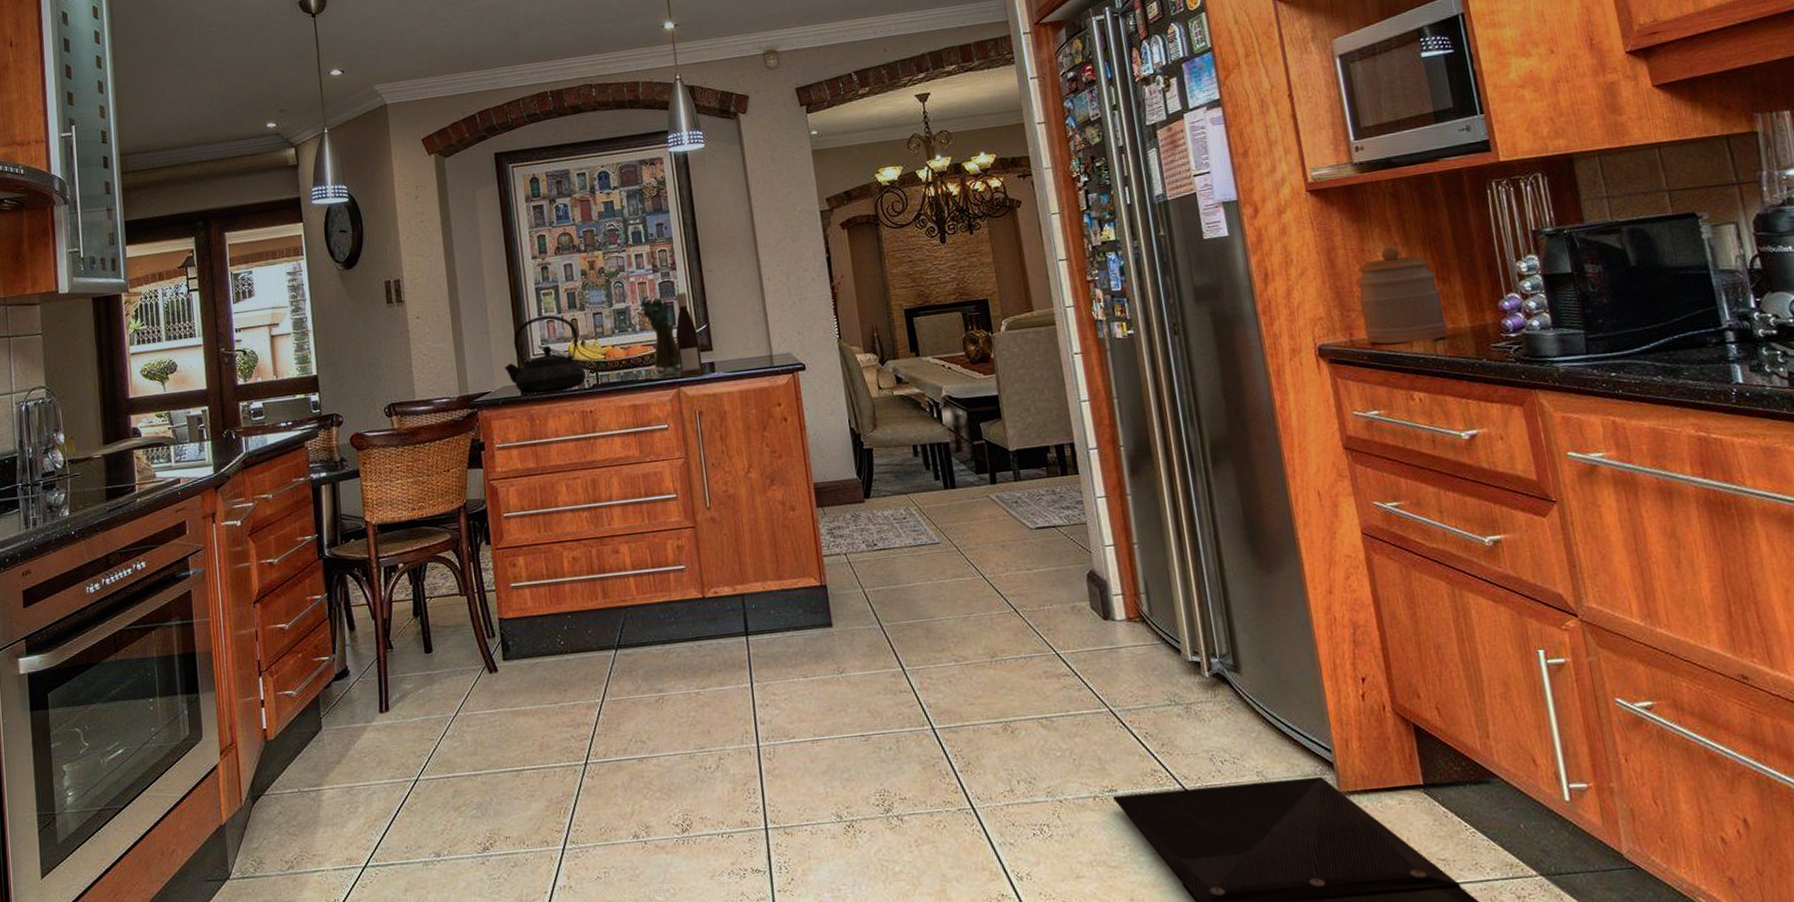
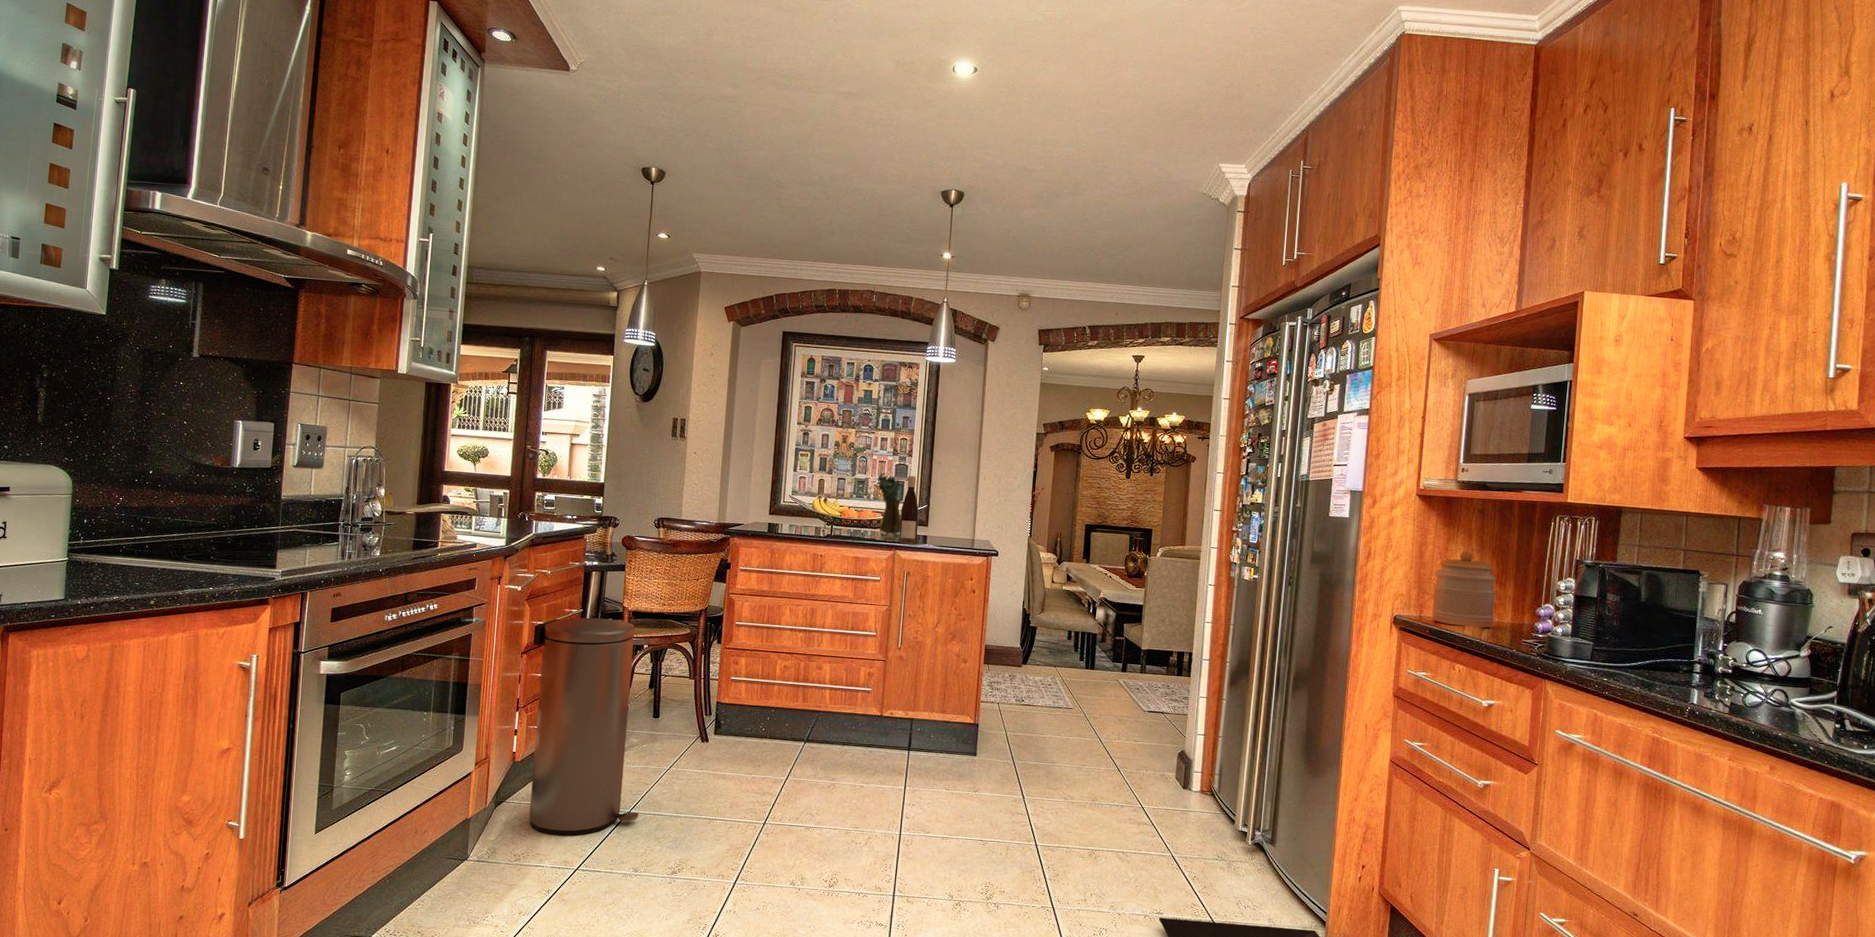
pedal bin: none [264,538,429,827] -> present [529,617,639,836]
teapot: present [504,315,587,395] -> none [758,471,824,536]

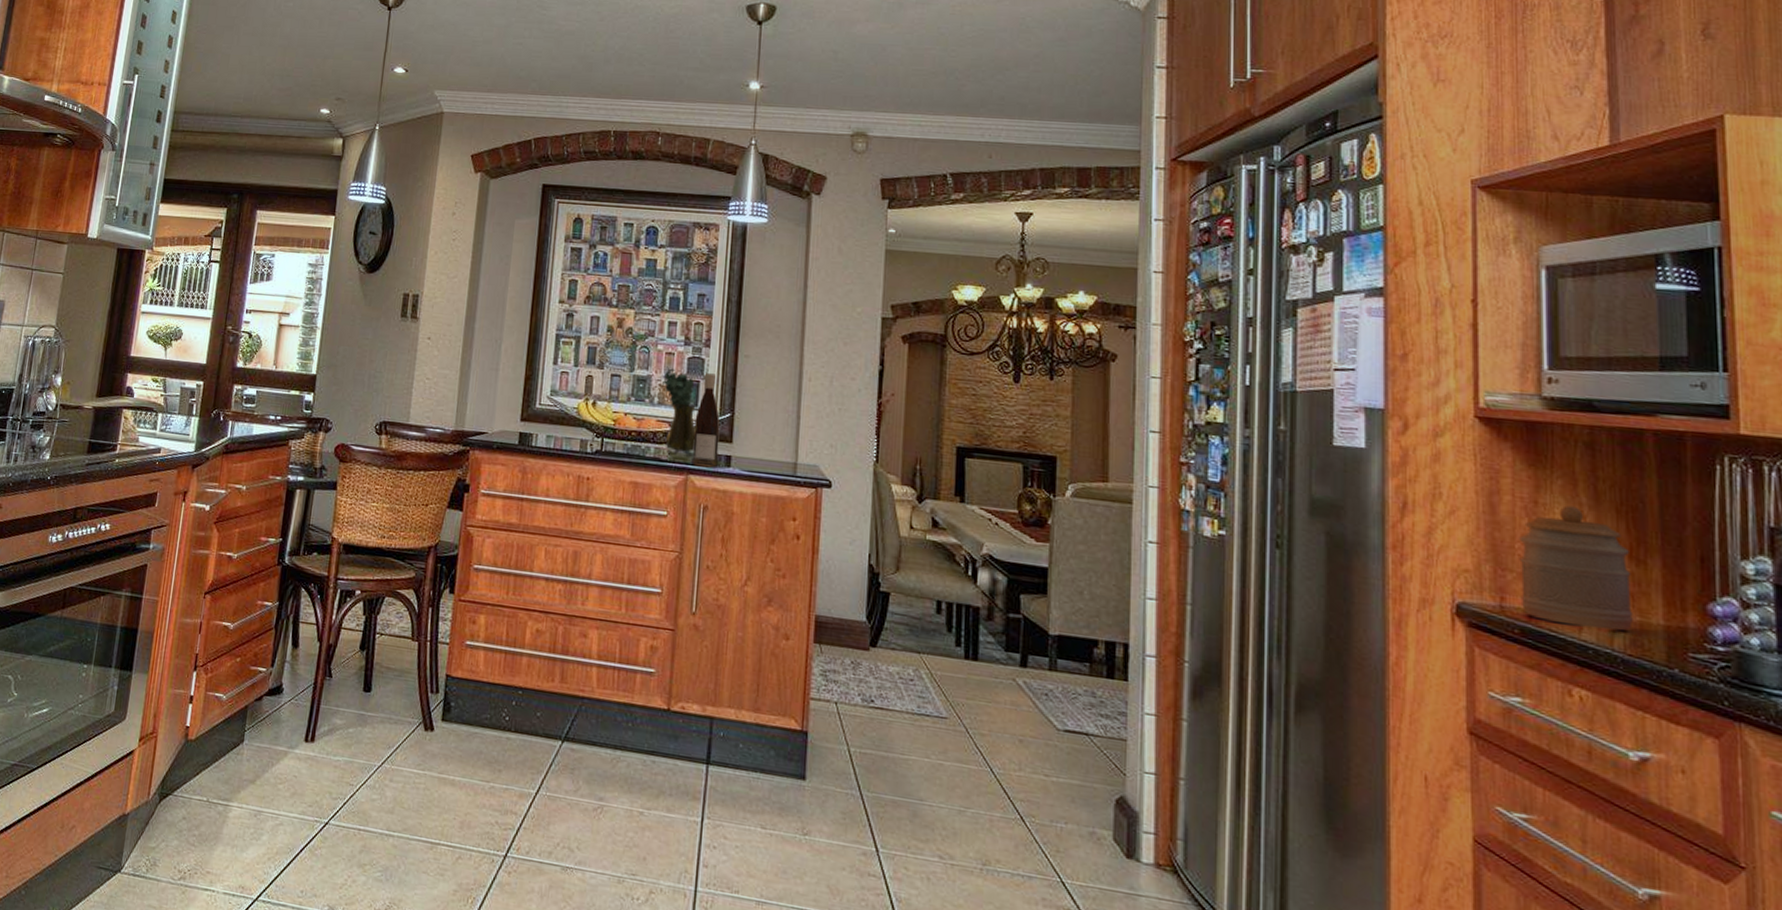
pedal bin: present [529,617,639,836] -> none [200,549,346,851]

